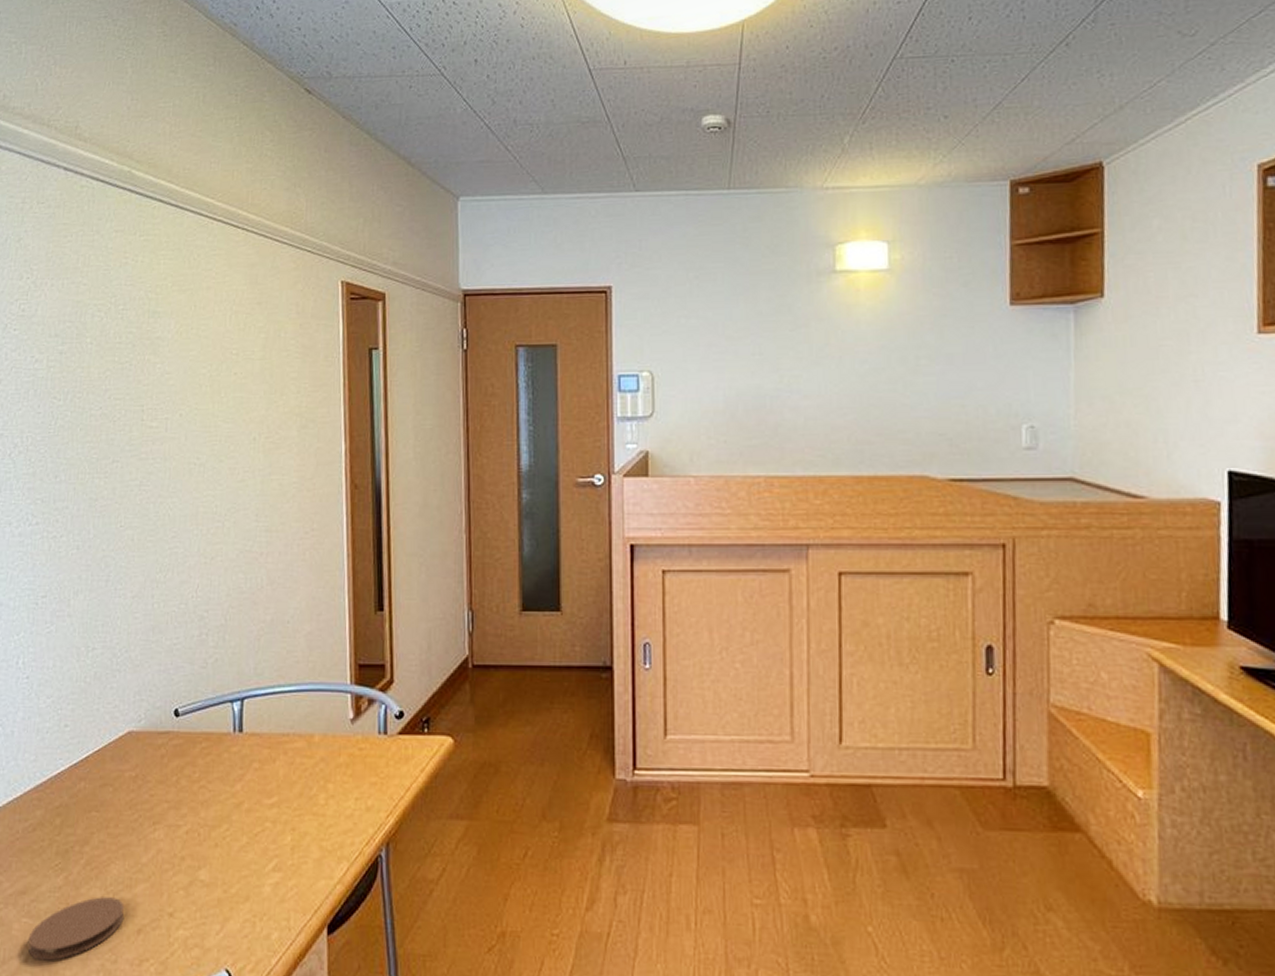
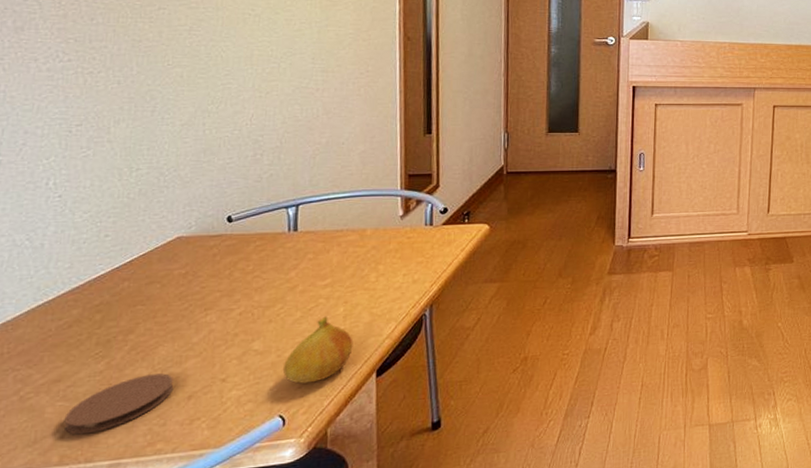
fruit: none [229,845,302,932] -> present [282,316,353,384]

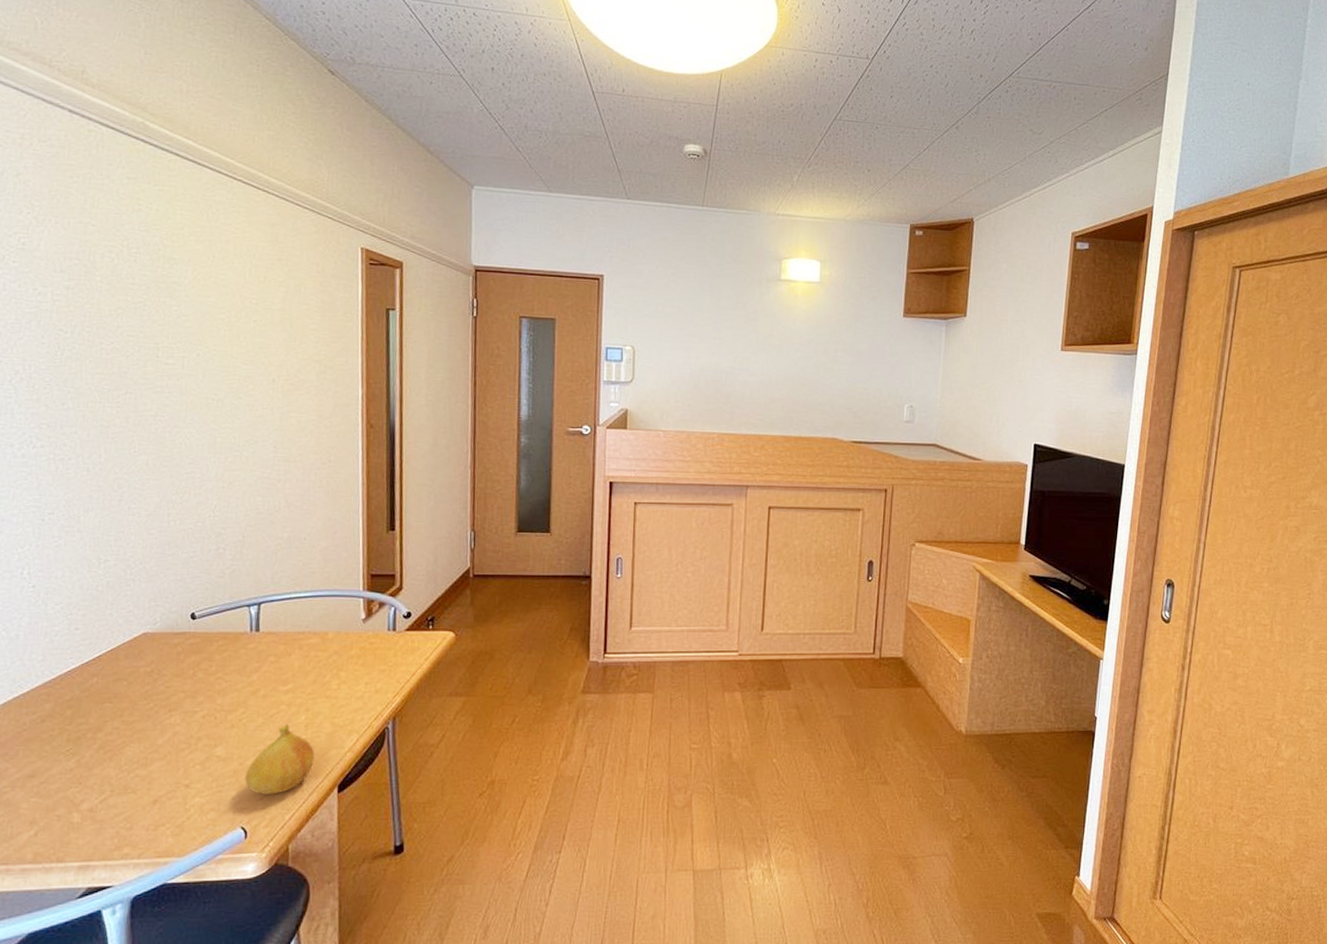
coaster: present [64,373,174,435] -> none [37,775,140,833]

